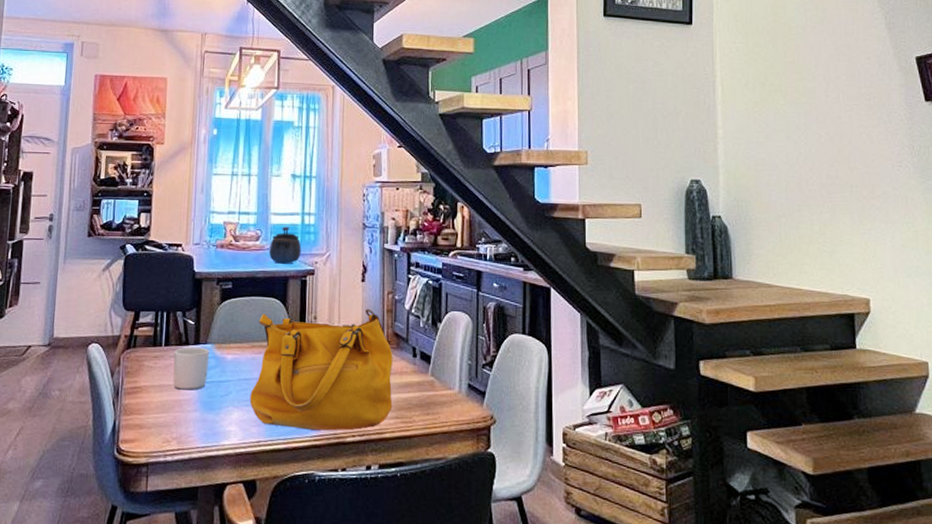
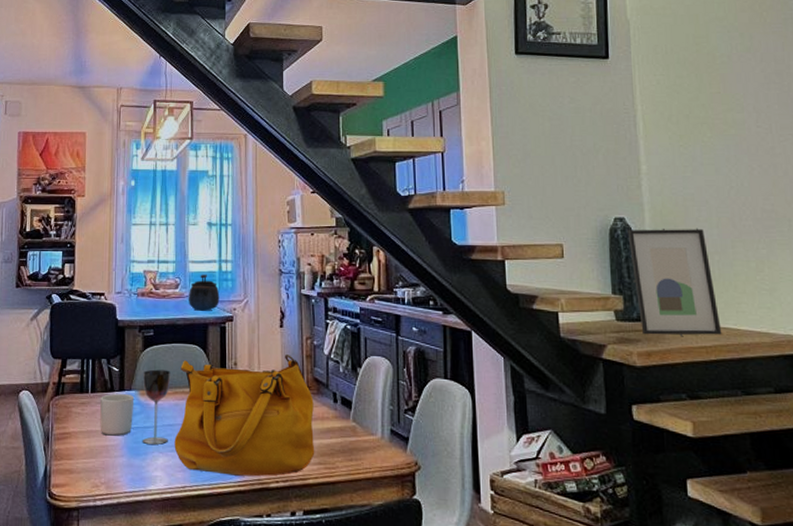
wineglass: none [216,323,249,399] -> present [142,369,171,444]
picture frame: none [703,191,785,296] -> present [627,228,722,337]

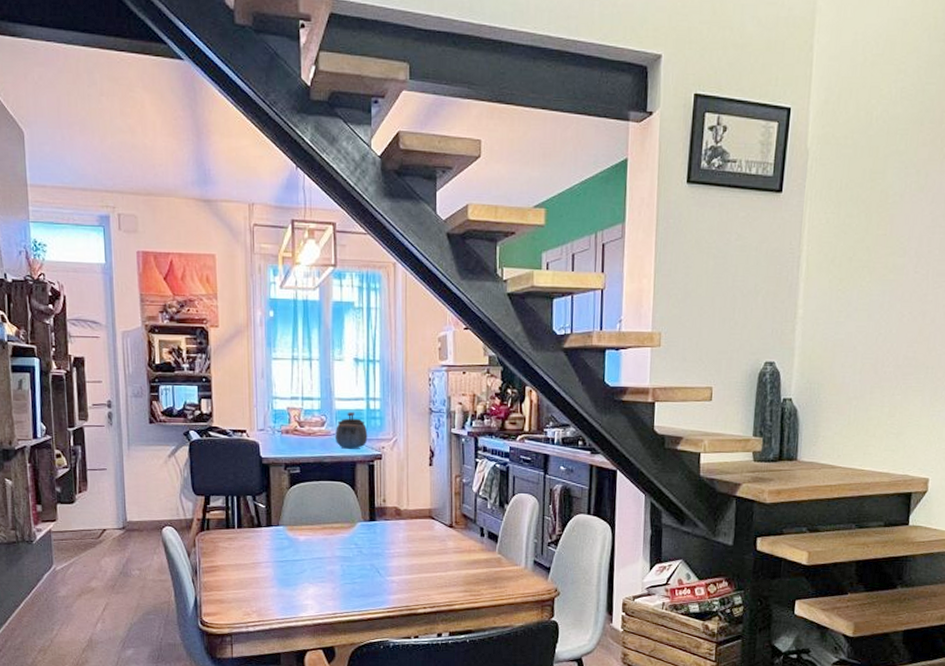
mug: present [100,393,135,436] -> none [248,529,283,569]
wineglass: present [142,369,171,444] -> none [291,506,319,576]
handbag: present [174,355,315,477] -> none [324,492,461,604]
picture frame: present [627,228,722,337] -> none [774,373,848,477]

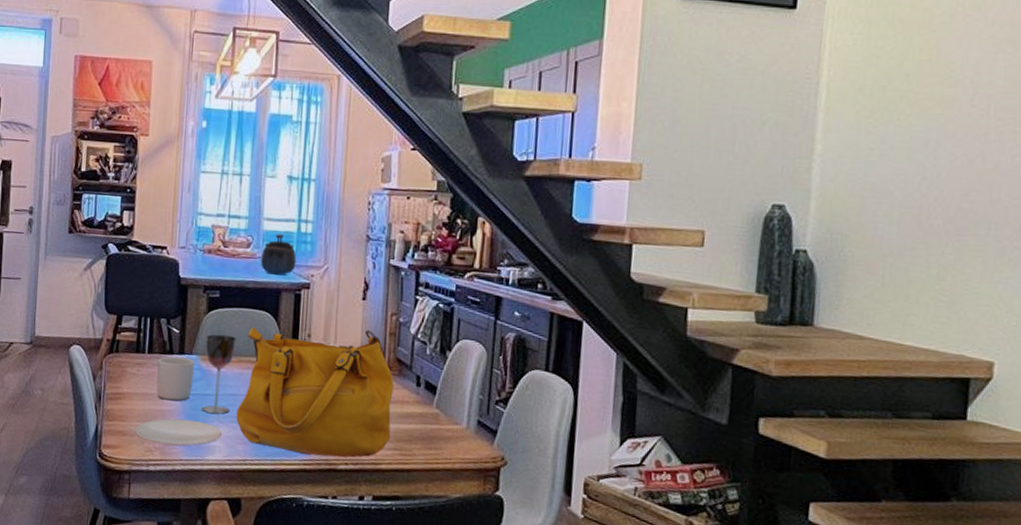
plate: none [231,584,313,608] -> present [134,418,223,447]
mug: none [248,529,283,569] -> present [156,356,195,401]
wineglass: none [291,506,319,576] -> present [201,334,237,414]
handbag: none [324,492,461,604] -> present [236,327,394,458]

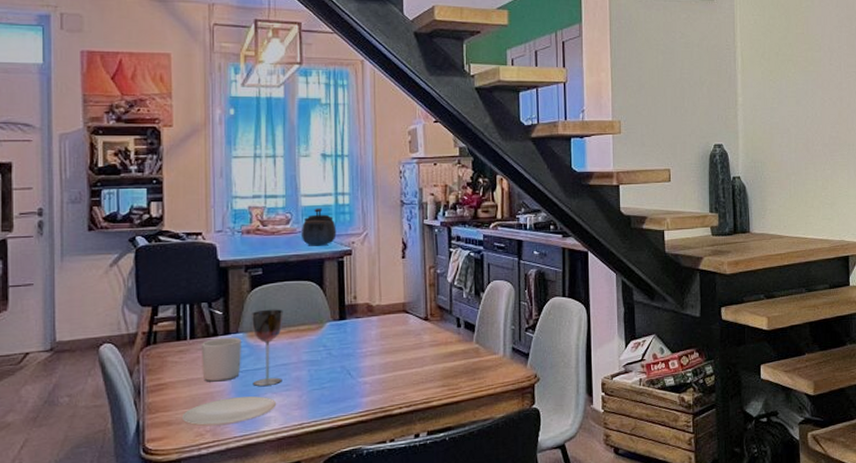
handbag: present [236,327,394,458] -> none [289,285,439,407]

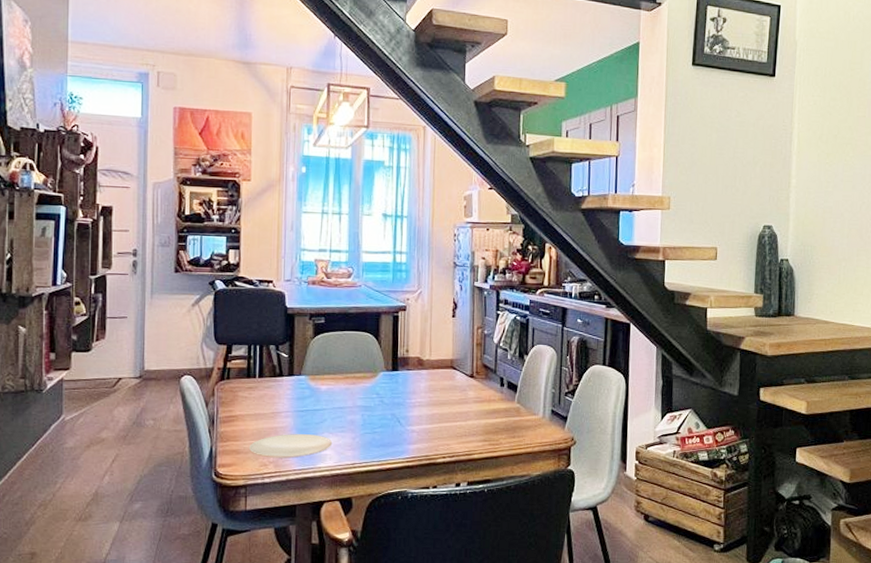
mug: present [202,337,242,382] -> none [268,378,304,418]
wineglass: present [252,309,283,386] -> none [312,355,342,426]
kettle: present [300,208,337,246] -> none [360,264,393,300]

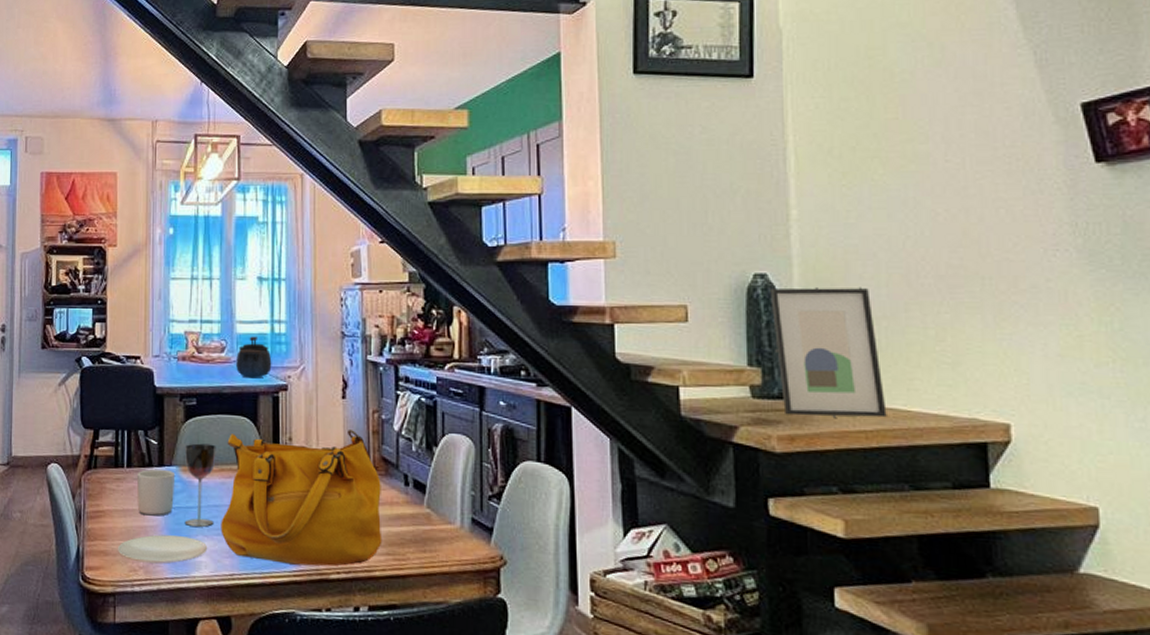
mug: none [268,378,304,418] -> present [137,469,176,516]
wineglass: none [312,355,342,426] -> present [184,443,216,527]
handbag: none [344,343,482,453] -> present [221,430,382,566]
kettle: none [360,264,393,300] -> present [235,336,272,378]
picture frame: none [773,237,840,331] -> present [770,287,887,419]

